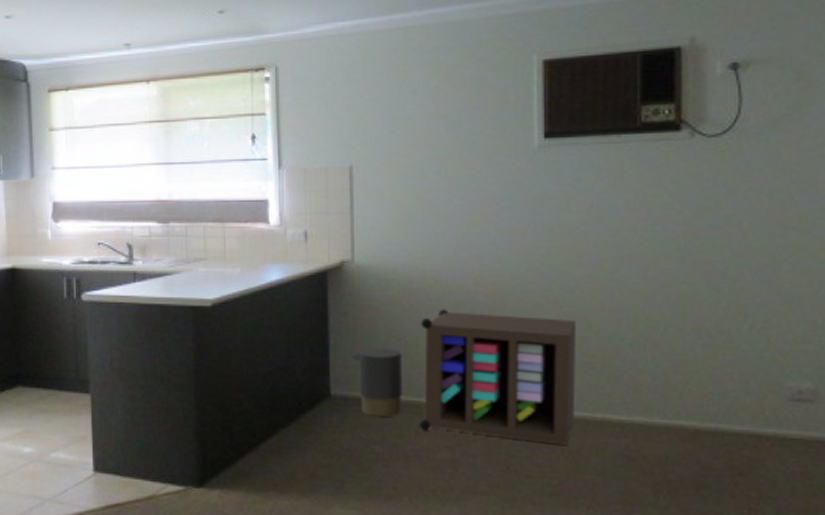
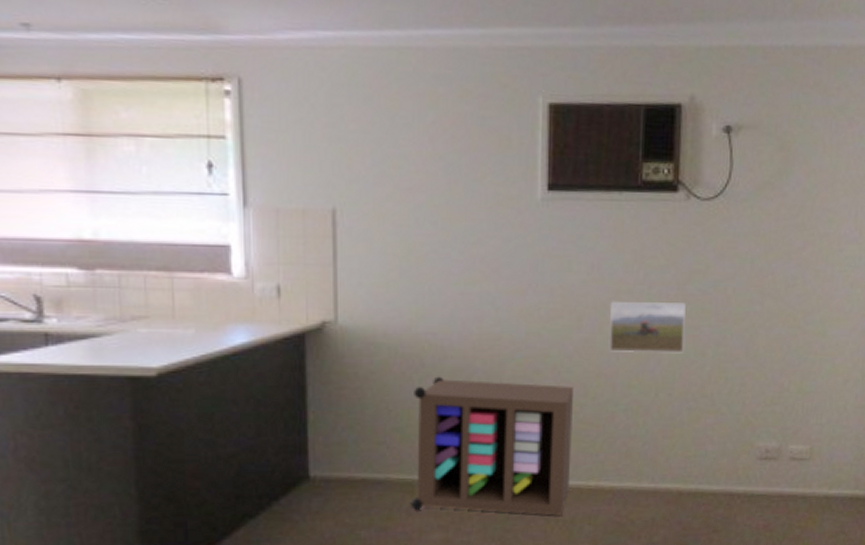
trash can: present [352,347,403,417] -> none [334,421,393,499]
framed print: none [611,238,695,289] -> present [609,302,686,354]

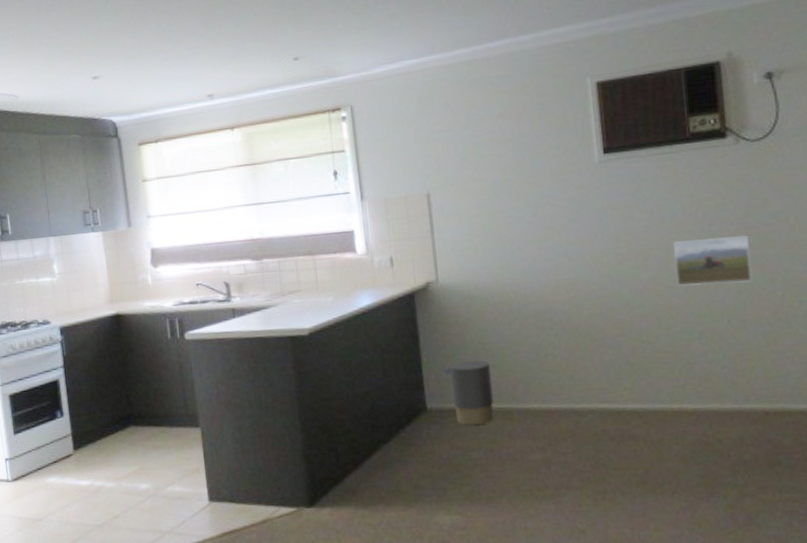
trash can: none [334,421,393,499] -> present [443,360,494,425]
storage cabinet: present [410,376,573,516] -> none [505,319,654,437]

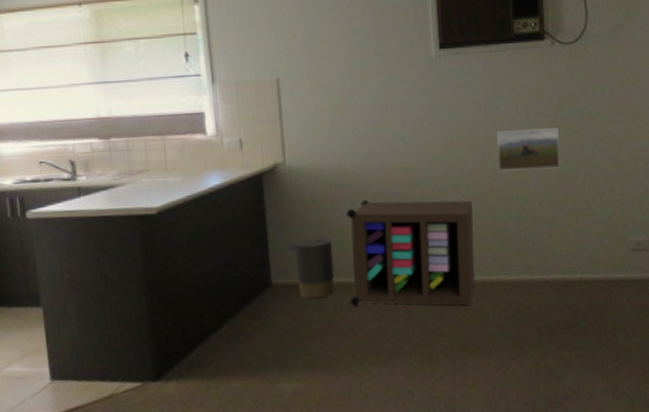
storage cabinet: none [505,319,654,437] -> present [346,200,475,306]

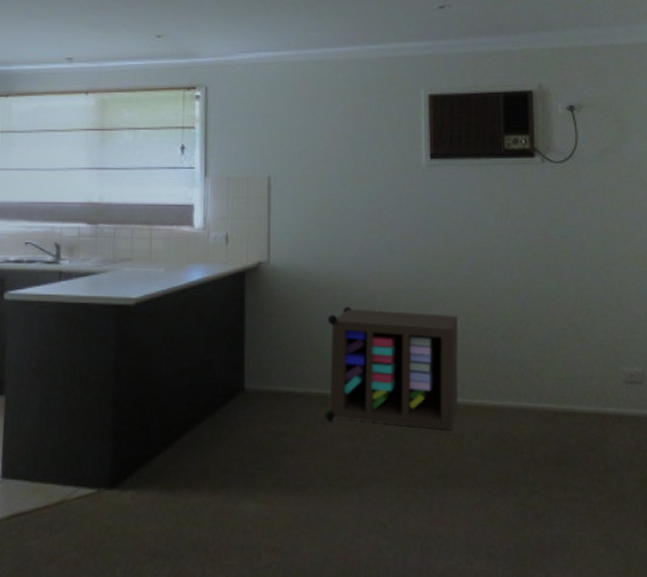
trash can: present [288,237,335,299] -> none [265,343,311,409]
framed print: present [496,127,560,171] -> none [484,245,549,288]

